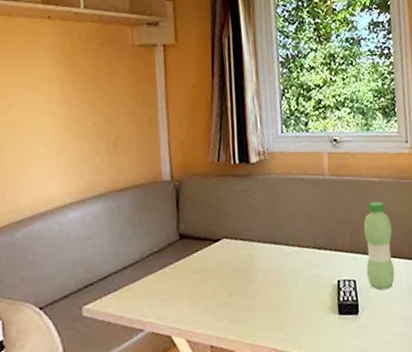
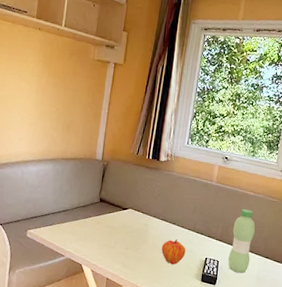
fruit: none [276,265,311,302] -> present [161,239,186,265]

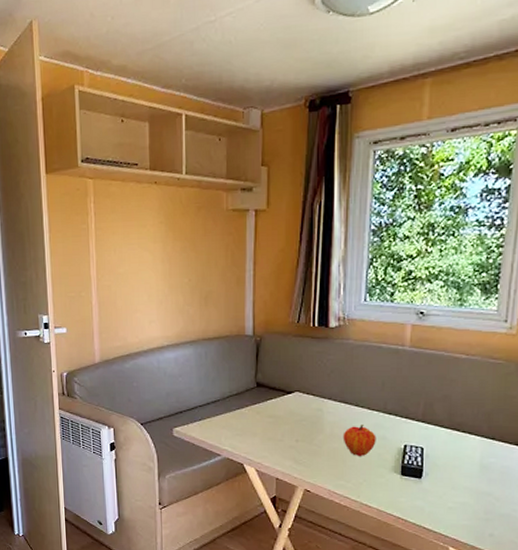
water bottle: present [228,209,256,274] -> none [437,378,473,462]

